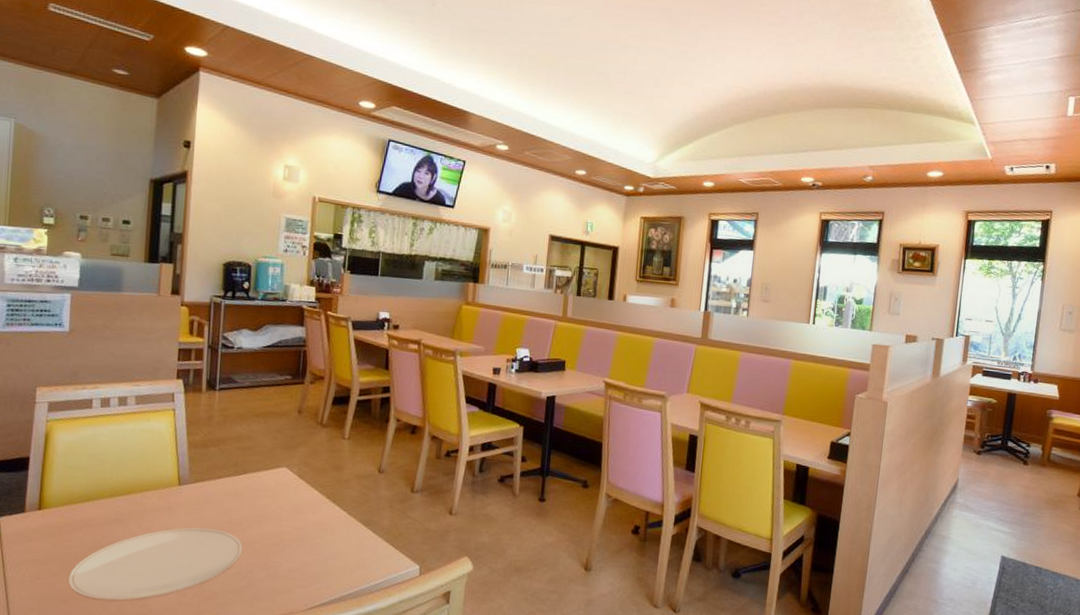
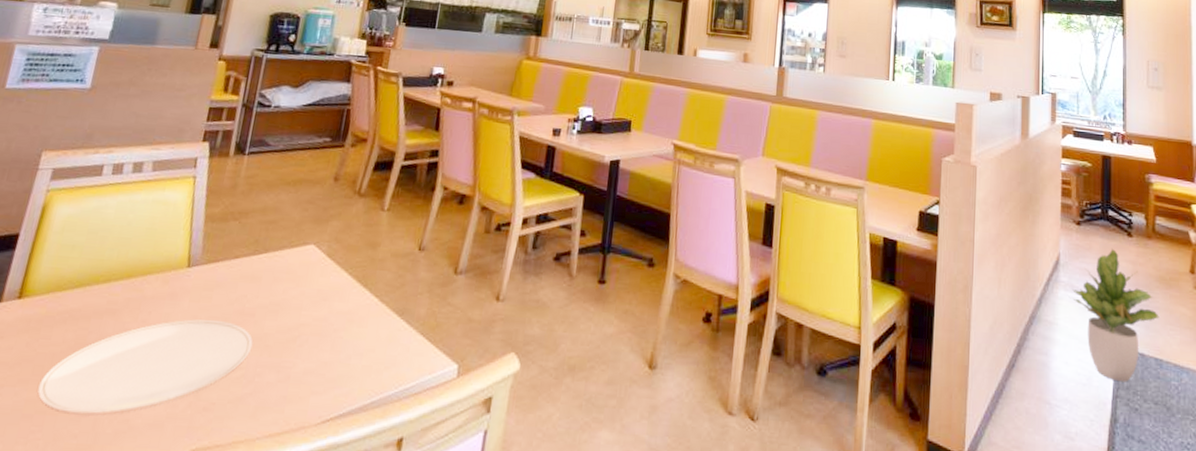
potted plant: none [966,474,1044,586] -> present [1072,248,1159,382]

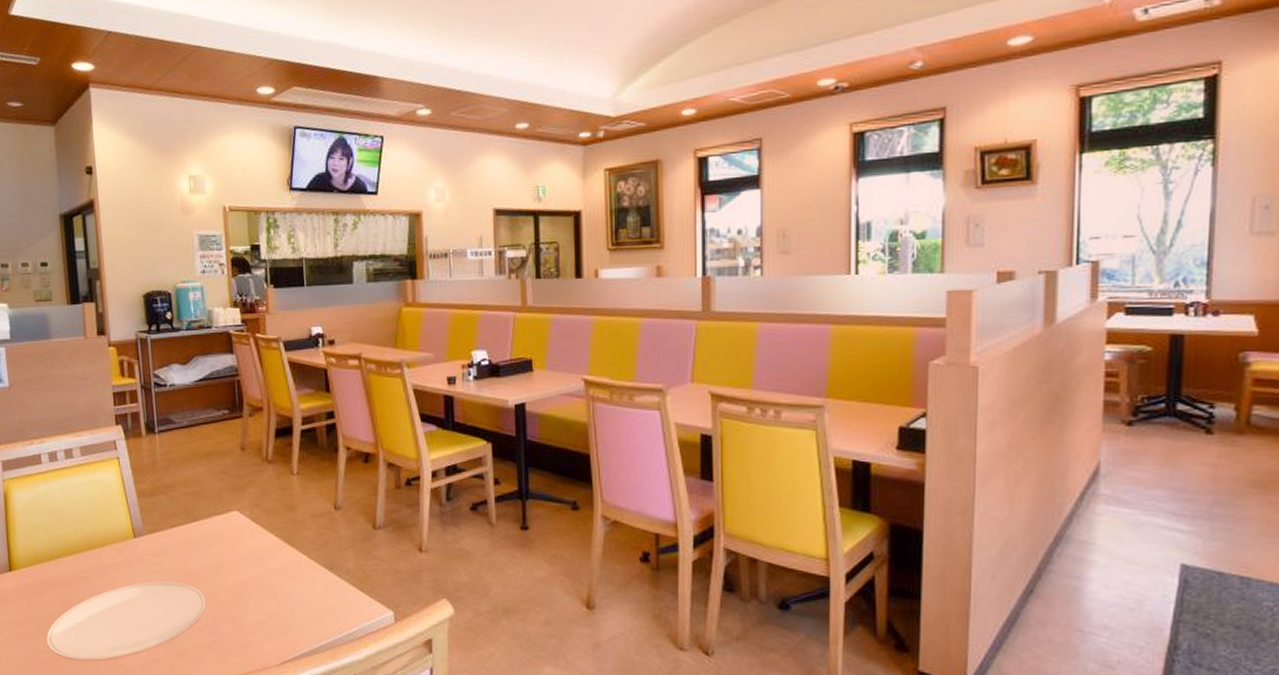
potted plant: present [1072,248,1159,382] -> none [1117,450,1250,605]

